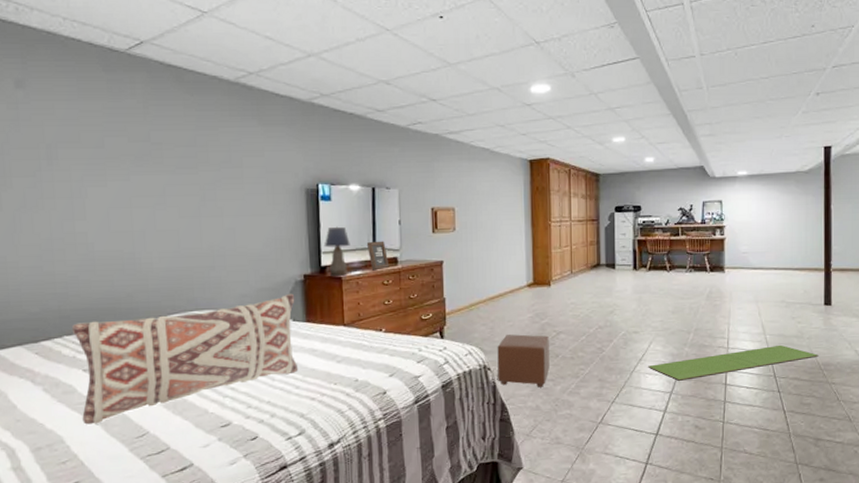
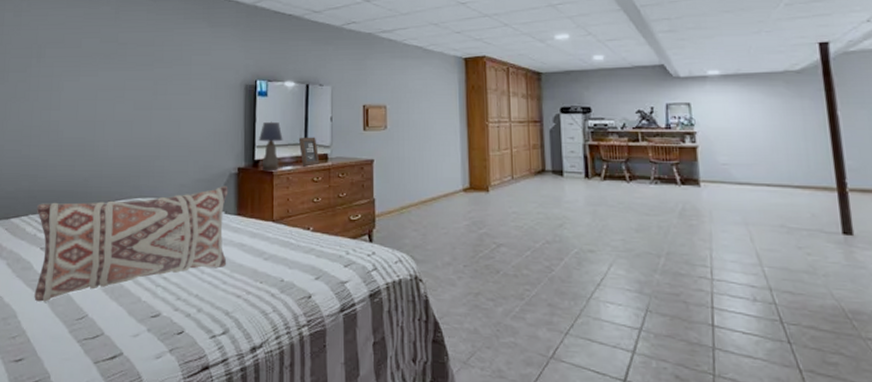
ottoman: present [497,334,550,387] -> none [430,243,489,307]
yoga mat: present [648,344,819,381] -> none [609,281,842,316]

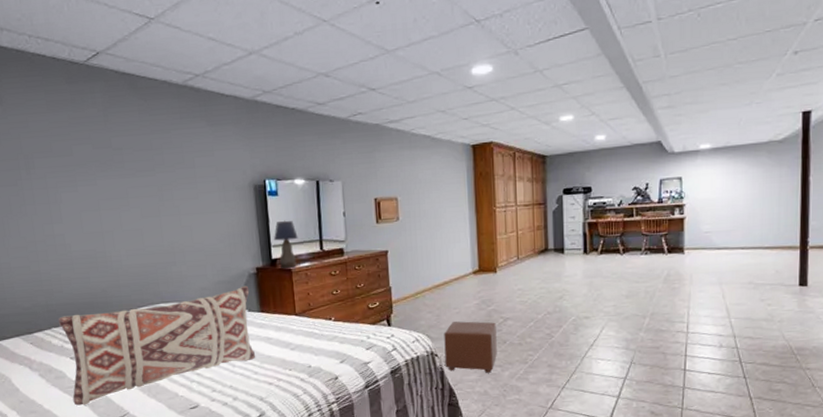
picture frame: present [298,137,320,167] -> none [313,233,336,262]
ottoman: none [430,243,489,307] -> present [444,321,497,373]

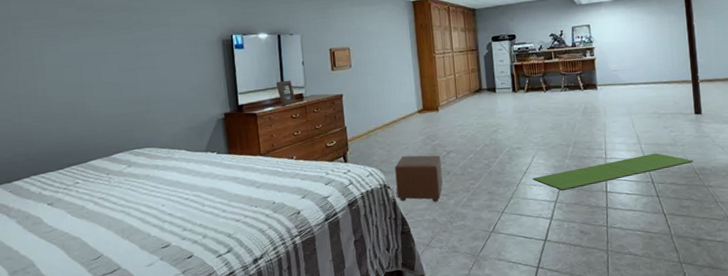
pillow: present [59,285,256,406] -> none [38,130,224,250]
table lamp: present [273,220,298,268] -> none [239,70,262,113]
picture frame: none [313,233,336,262] -> present [276,80,297,106]
yoga mat: none [600,328,791,366] -> present [533,152,693,191]

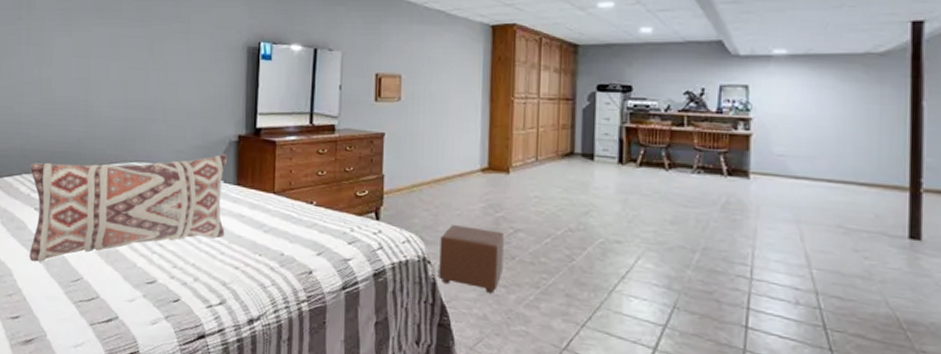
pillow: none [38,130,224,250] -> present [29,153,228,263]
picture frame: present [276,80,297,106] -> none [304,105,326,138]
yoga mat: present [533,152,693,191] -> none [633,284,898,313]

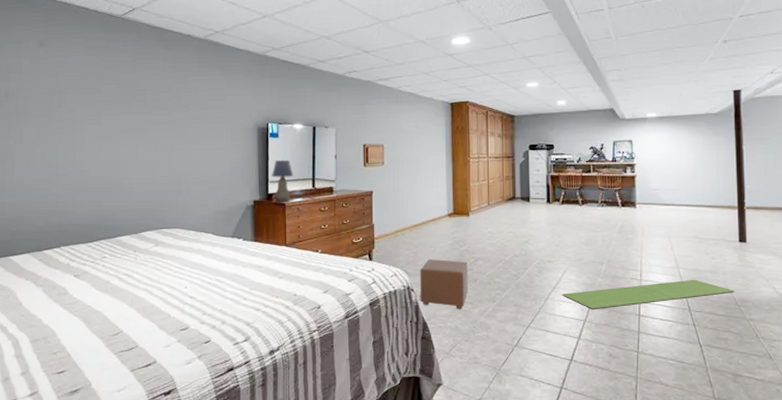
pillow: present [29,153,228,263] -> none [68,216,246,322]
table lamp: none [260,87,287,140] -> present [271,159,293,202]
yoga mat: none [633,284,898,313] -> present [562,279,735,309]

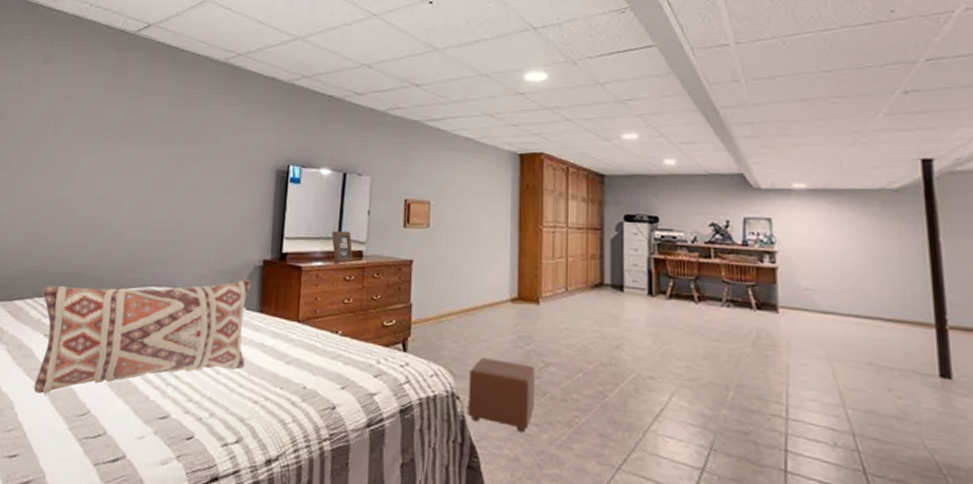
pillow: none [68,216,246,322] -> present [33,278,252,394]
table lamp: present [271,159,293,202] -> none [287,211,315,266]
picture frame: none [307,172,326,198] -> present [331,230,354,264]
yoga mat: present [562,279,735,309] -> none [669,425,936,456]

